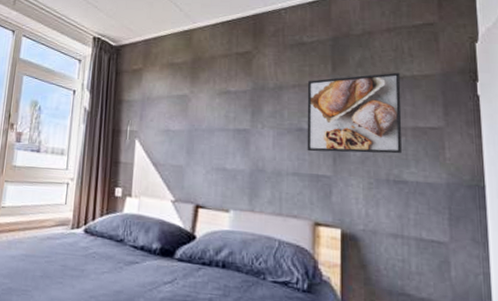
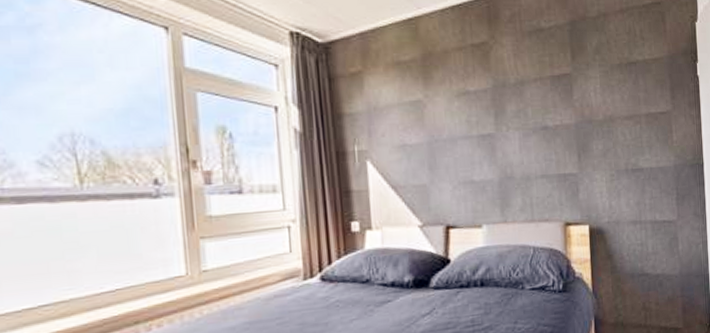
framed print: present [307,72,402,154] -> none [549,57,637,151]

